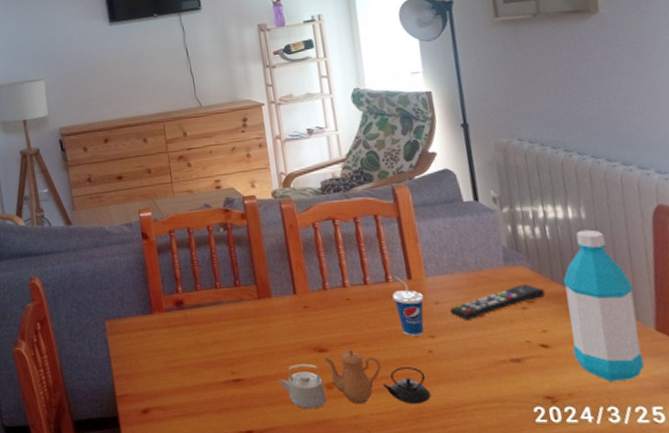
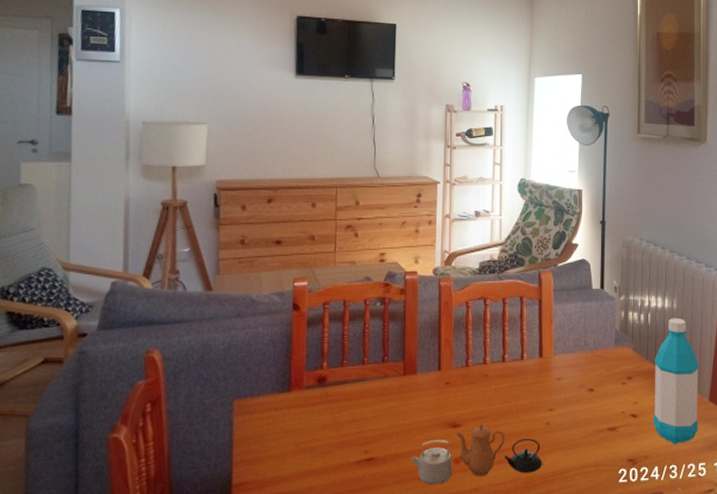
cup: present [393,275,425,336] -> none [525,353,550,410]
remote control: present [449,284,546,321] -> none [569,363,641,395]

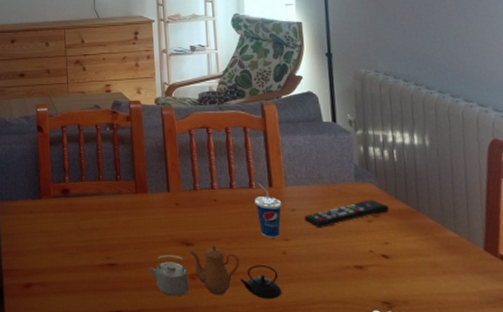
cup: none [525,353,550,410] -> present [255,182,282,238]
remote control: none [569,363,641,395] -> present [304,200,390,229]
water bottle: present [653,318,700,444] -> none [405,156,472,294]

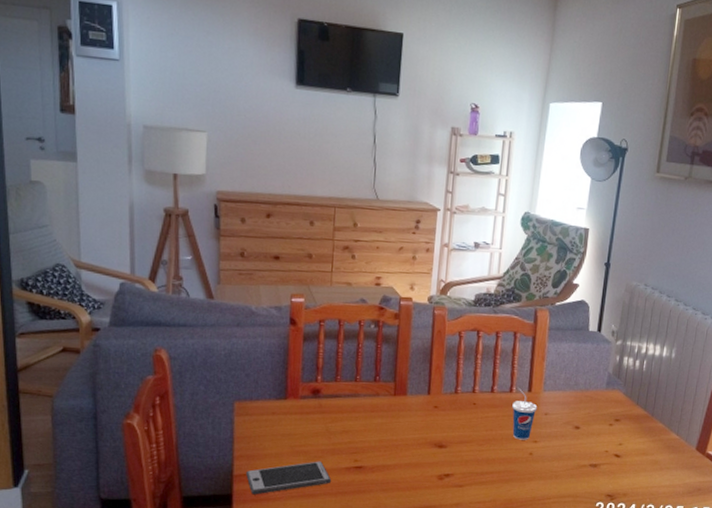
smartphone: none [13,257,87,290] -> present [246,461,331,495]
teapot: present [148,244,283,300] -> none [397,446,523,496]
remote control: present [304,200,390,229] -> none [555,405,630,431]

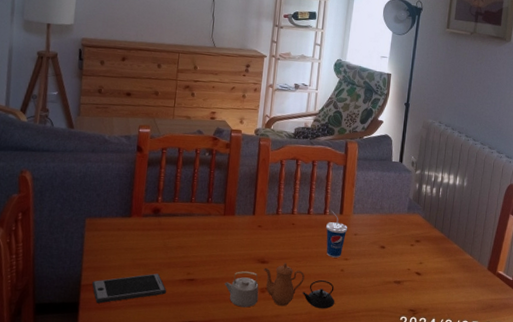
teapot: none [397,446,523,496] -> present [224,262,335,309]

